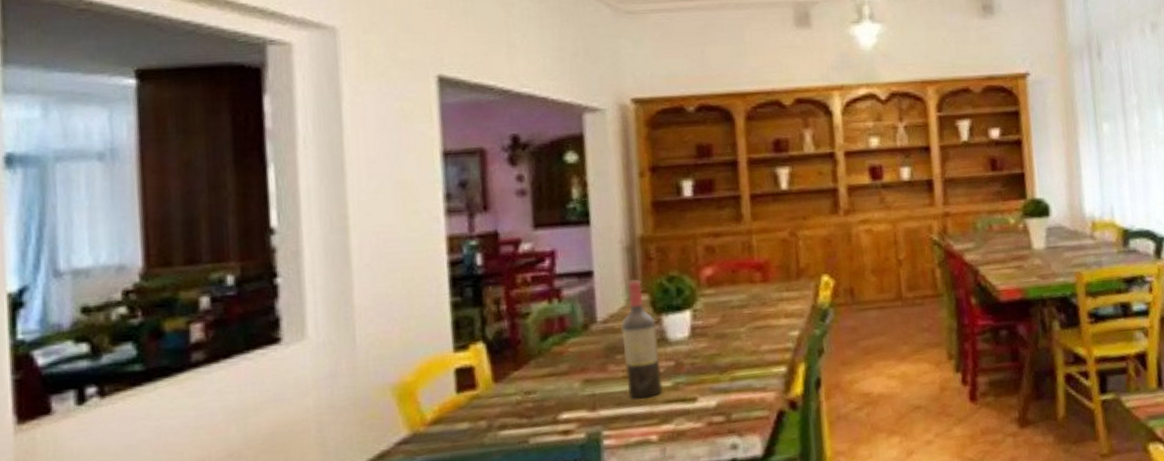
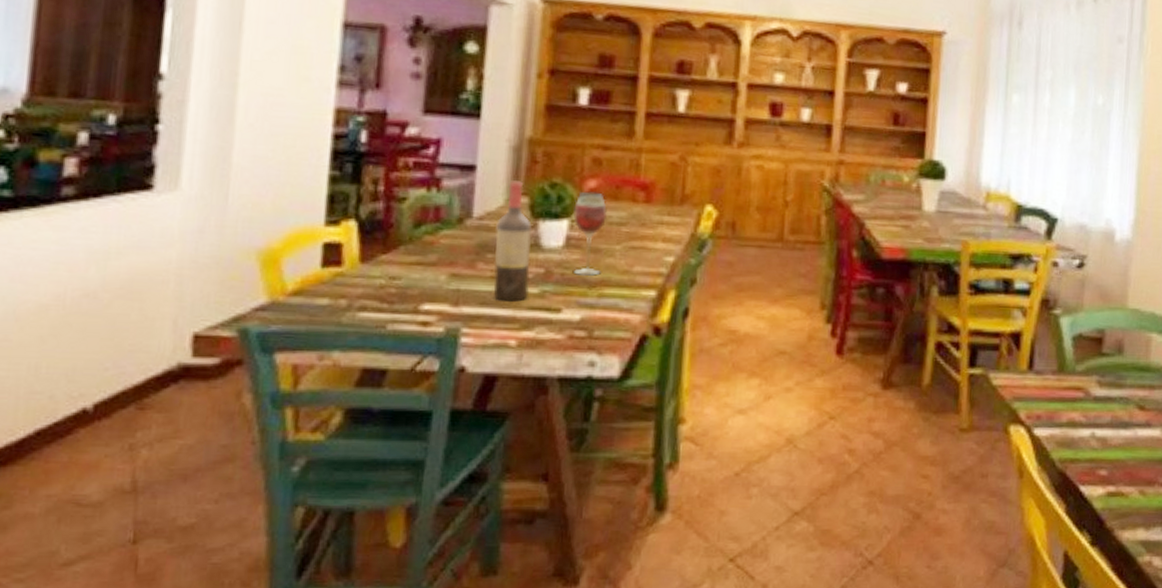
wineglass: none [694,279,730,363] -> present [573,191,608,277]

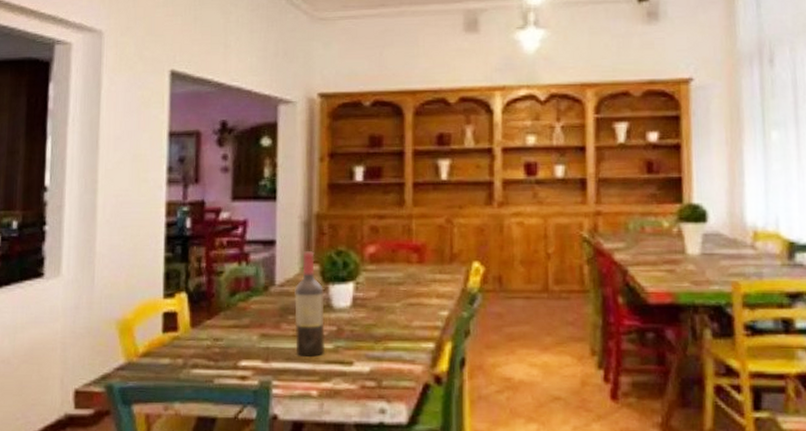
wineglass: present [573,191,608,277] -> none [358,256,387,333]

